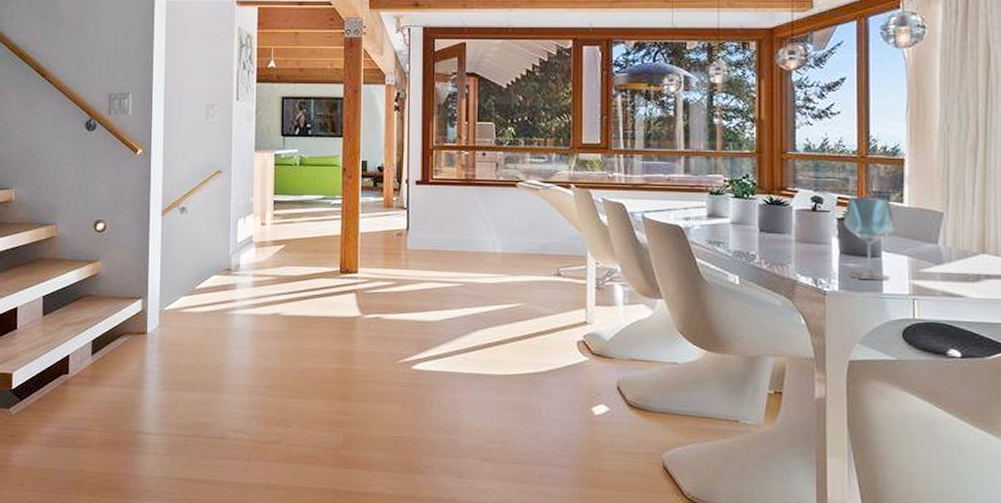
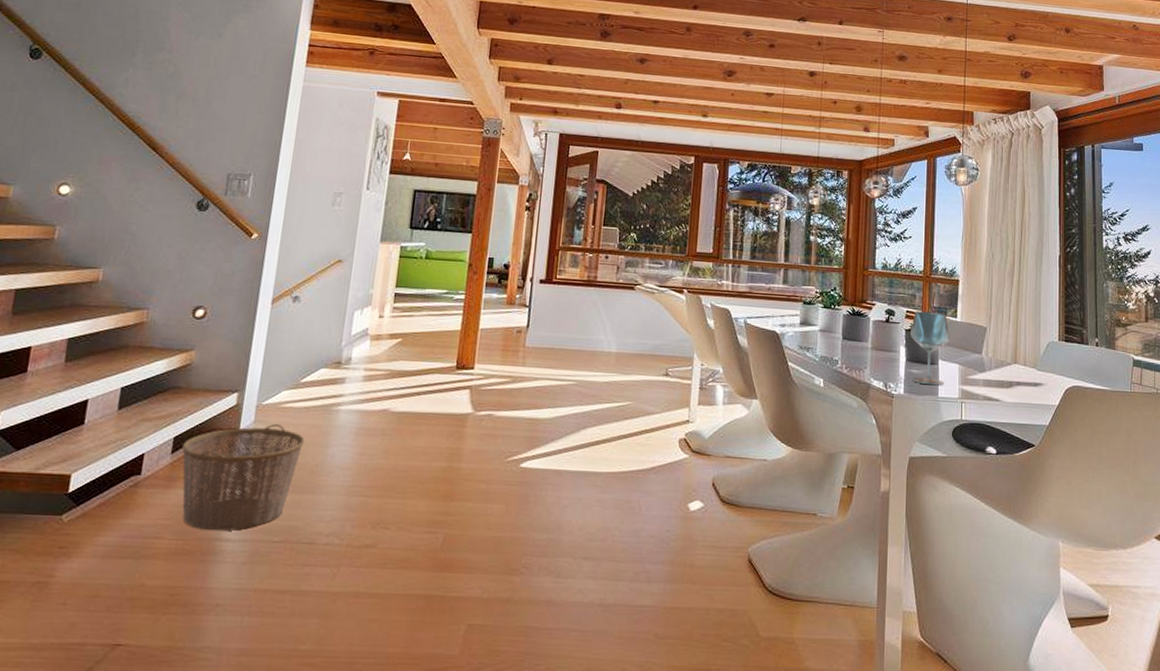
basket: none [100,327,206,426] -> present [182,423,305,532]

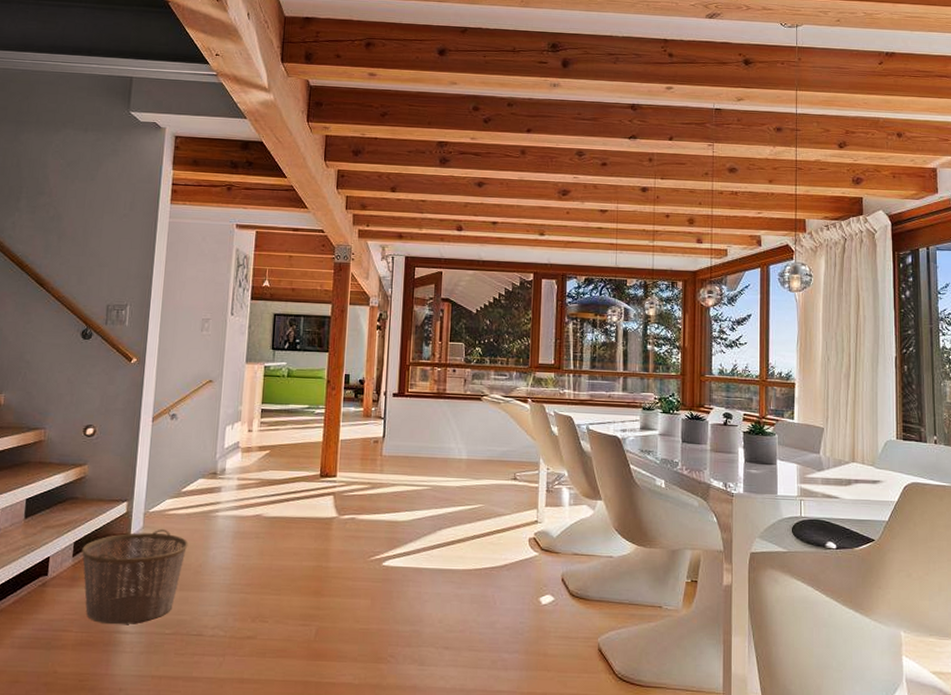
wine glass: present [910,311,950,386] -> none [748,414,787,485]

